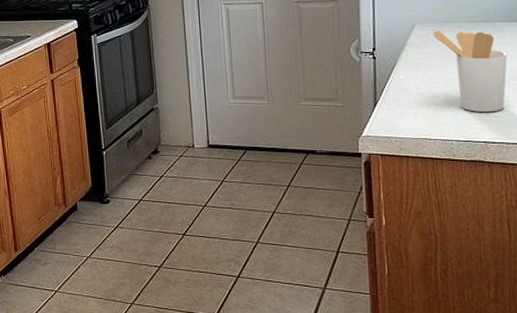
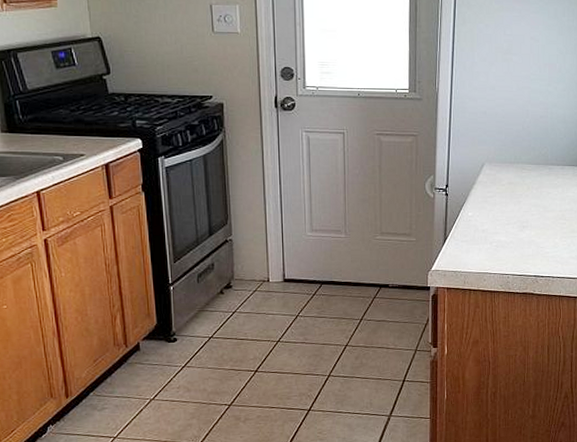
utensil holder: present [433,30,508,113] -> none [499,170,560,249]

